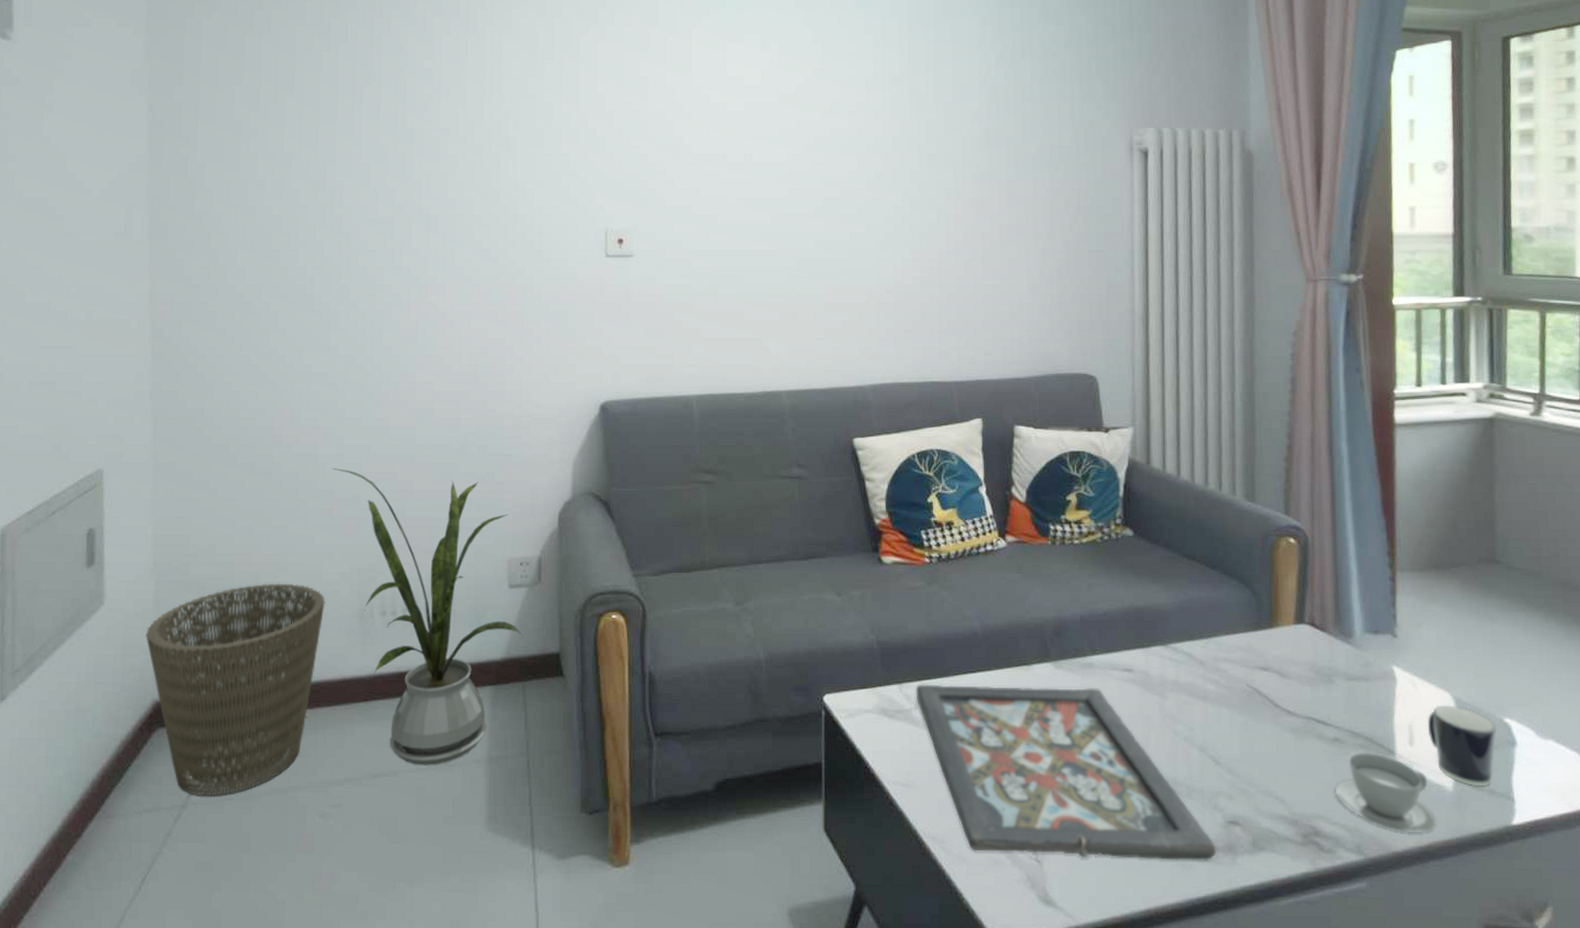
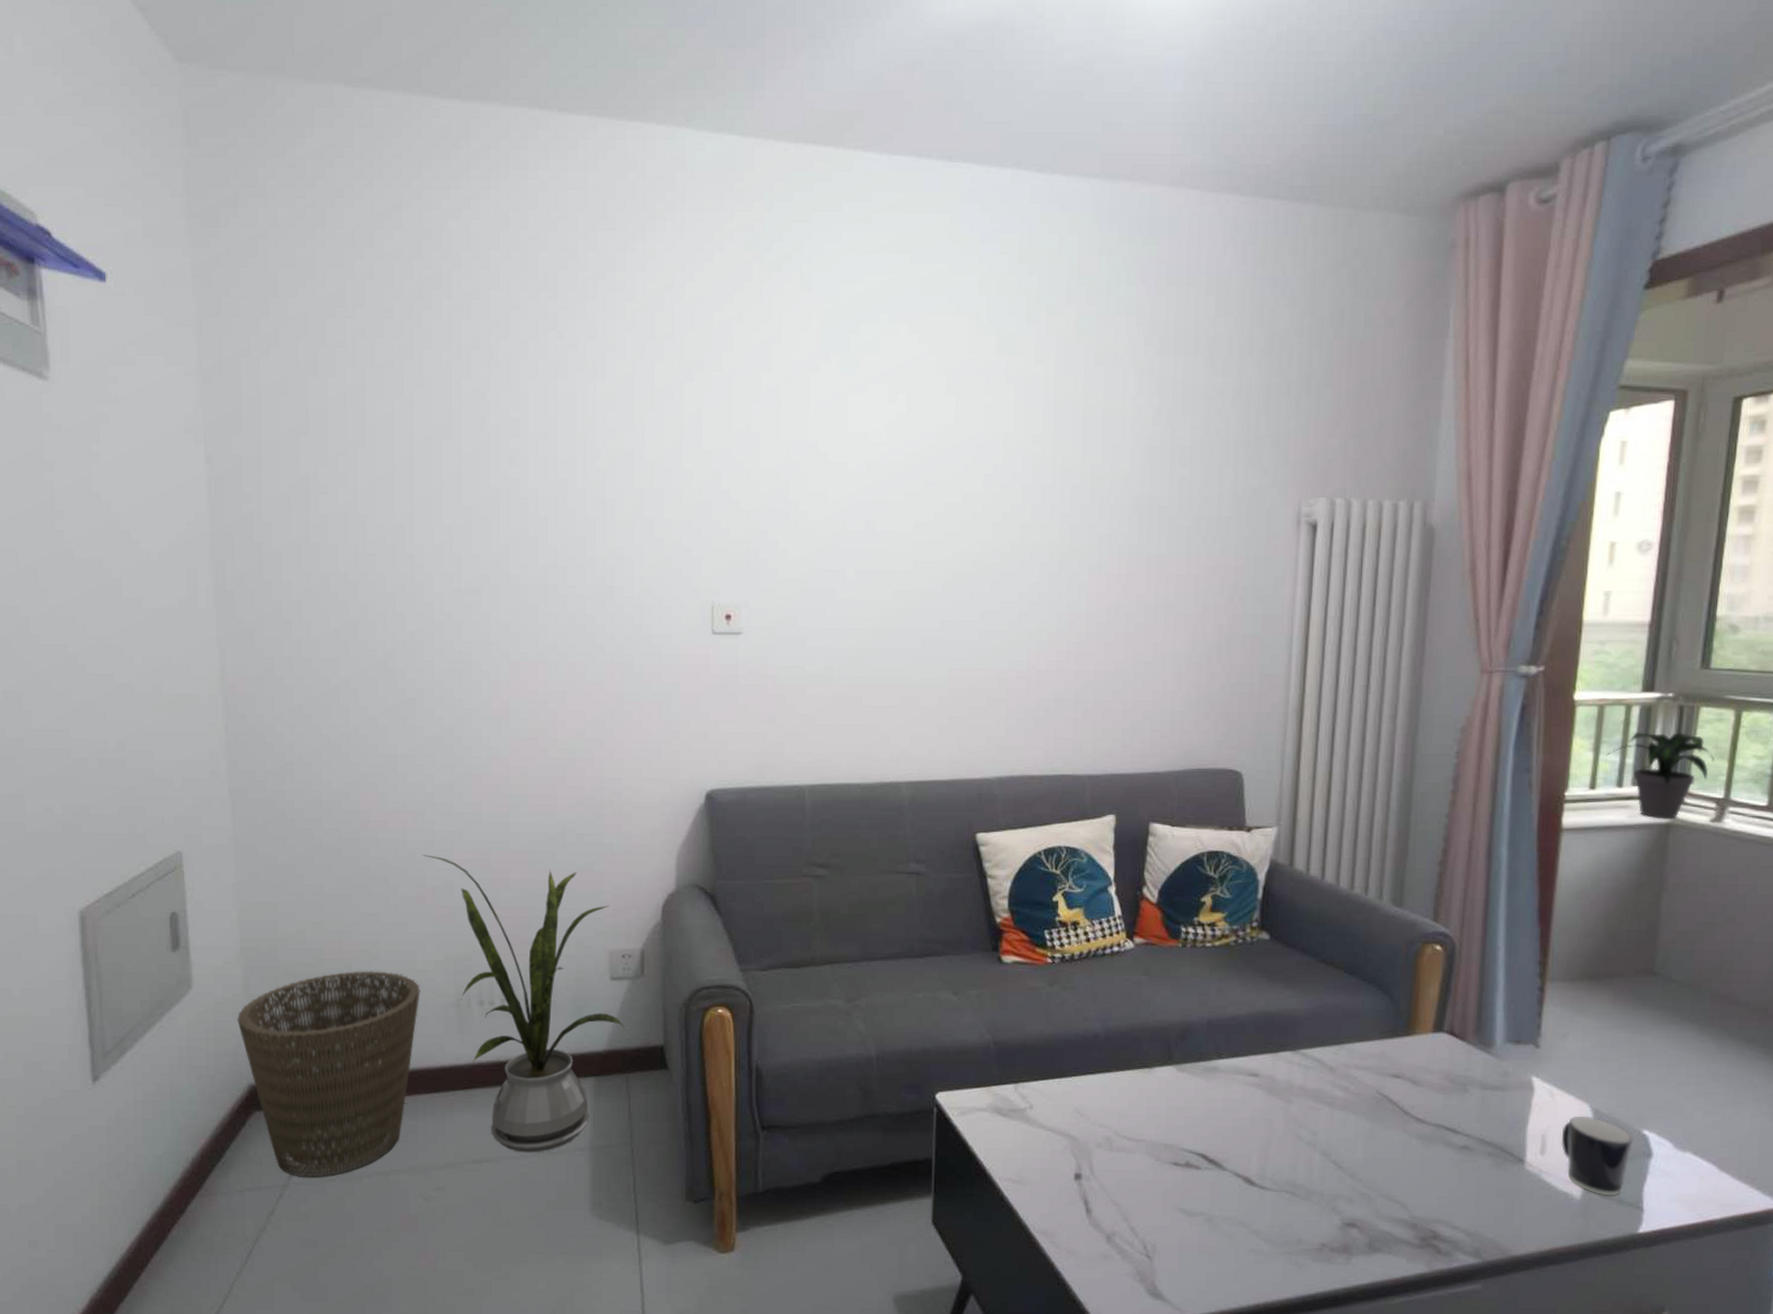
decorative tray: present [915,684,1217,860] -> none [1031,1084,1332,1260]
teacup: present [1335,753,1436,832] -> none [1458,1161,1559,1238]
potted plant: none [1427,333,1527,414] -> present [1605,732,1714,819]

